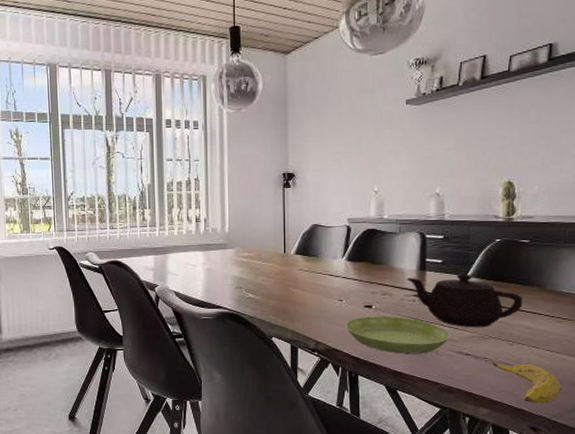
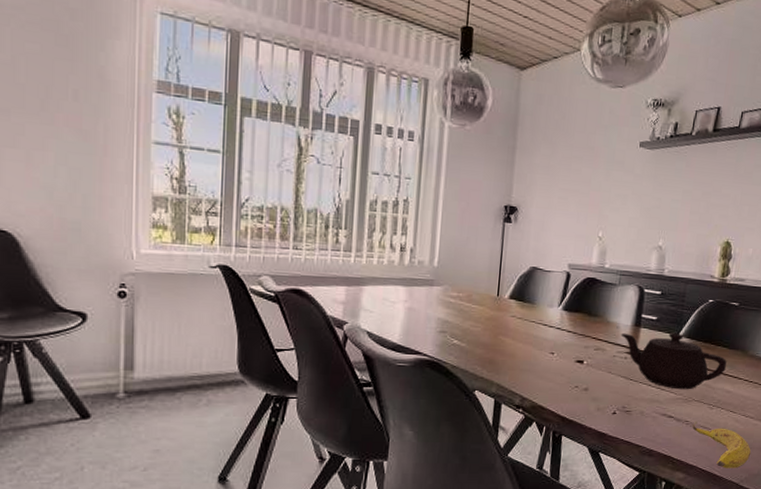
saucer: present [345,316,450,354] -> none [554,372,656,414]

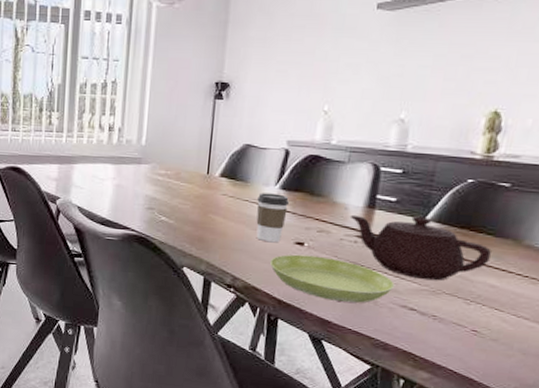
coffee cup: none [542,314,570,362] -> present [256,192,289,243]
saucer: none [554,372,656,414] -> present [269,254,394,303]
banana: present [691,421,751,469] -> none [440,316,524,375]

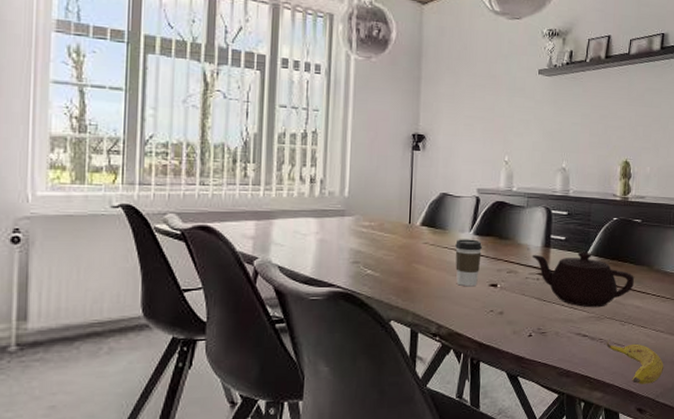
saucer: present [269,254,394,303] -> none [469,296,570,337]
banana: none [440,316,524,375] -> present [605,338,663,385]

